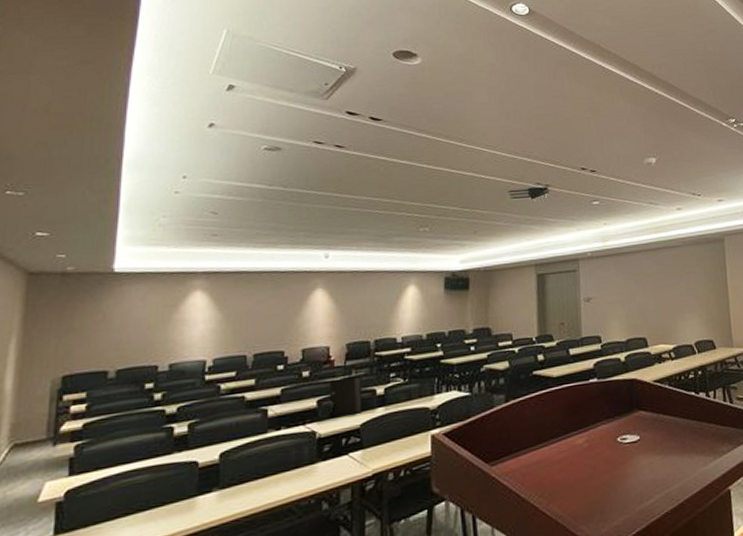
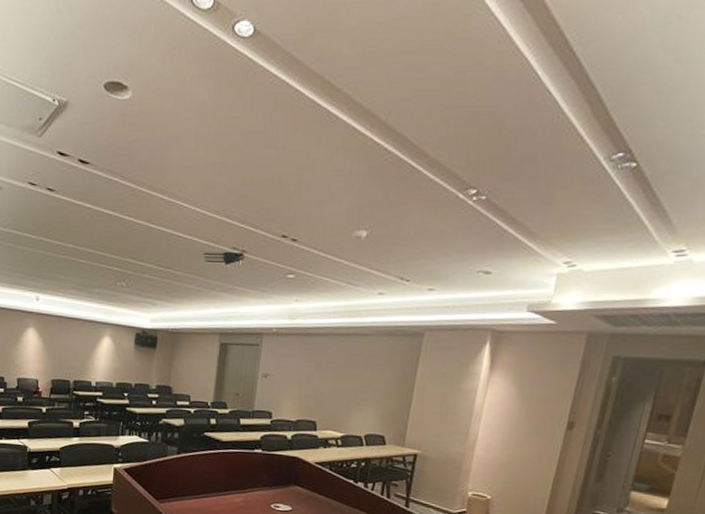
binder: present [330,376,363,417] -> none [38,407,63,440]

